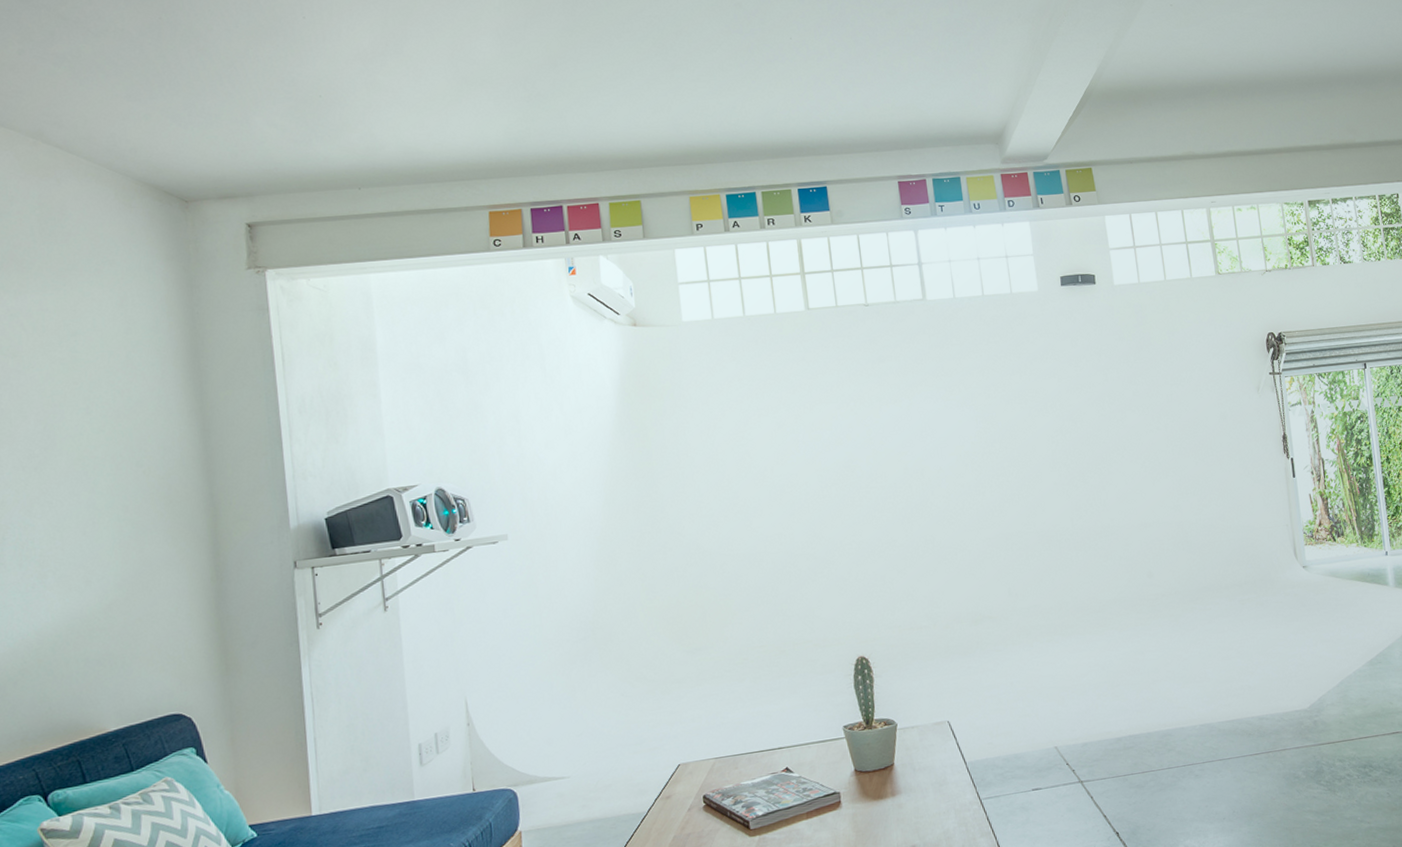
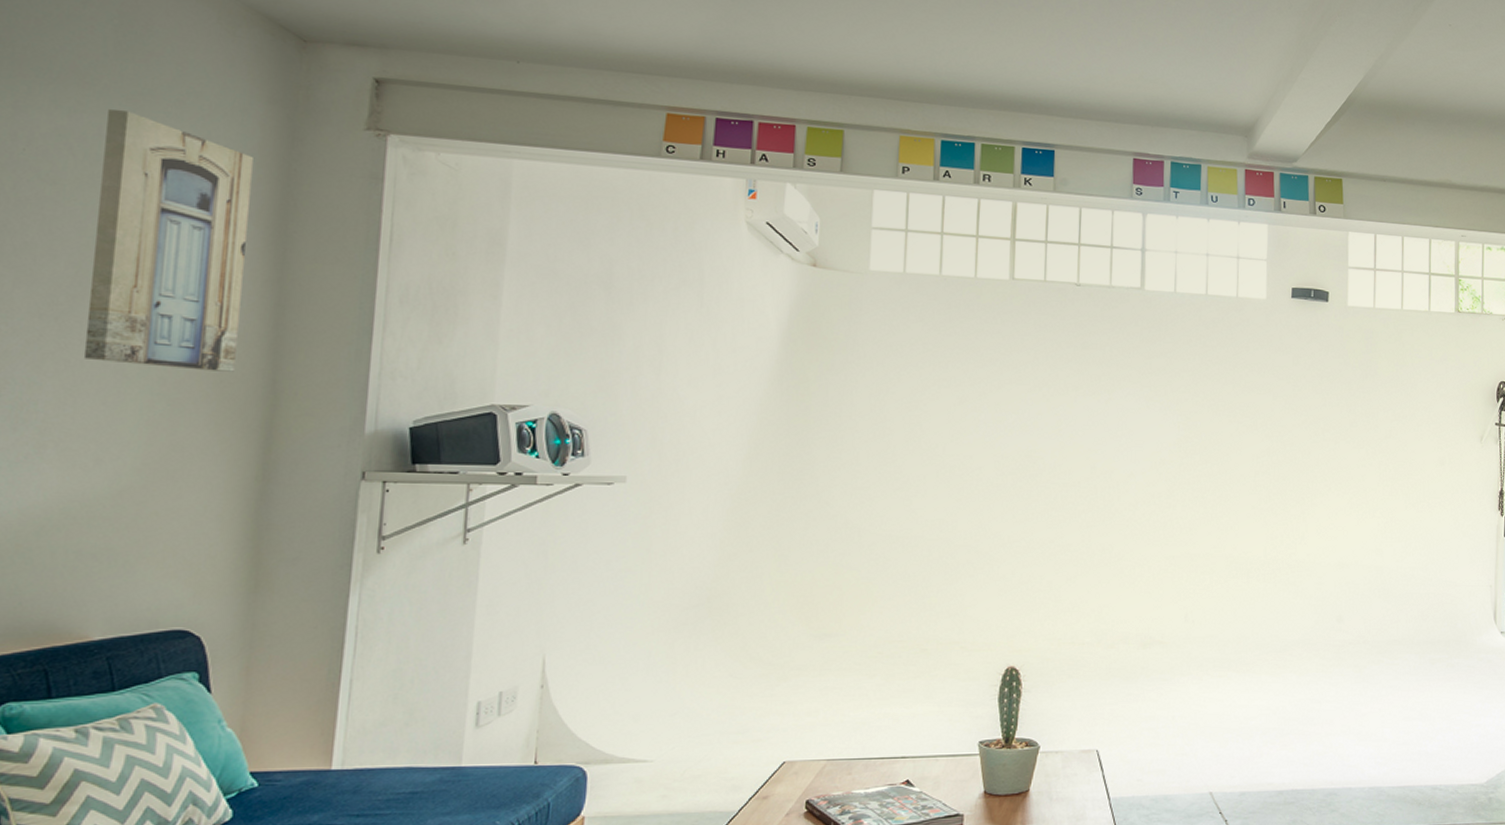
wall art: none [45,286,179,499] -> present [83,109,255,372]

